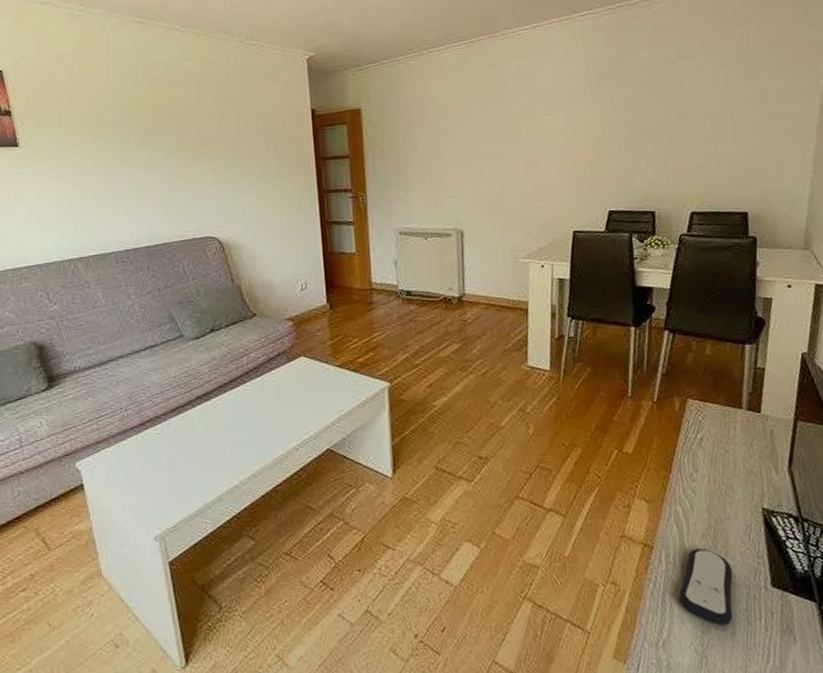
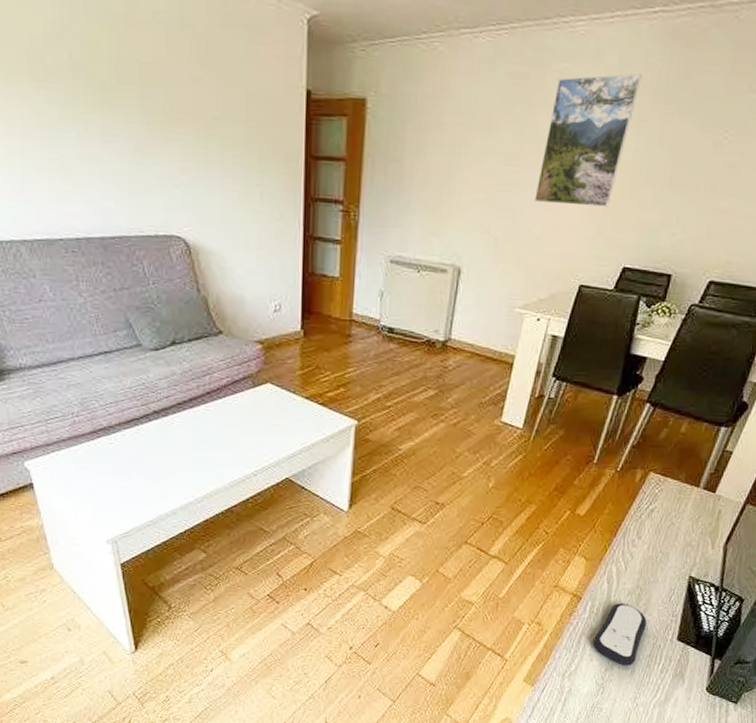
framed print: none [515,59,585,168] -> present [534,73,642,207]

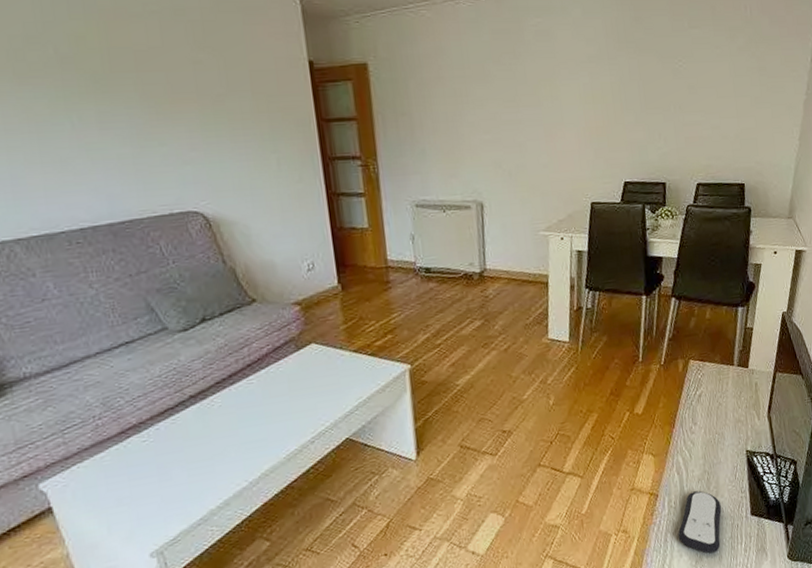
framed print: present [534,73,642,207] -> none [535,21,604,136]

